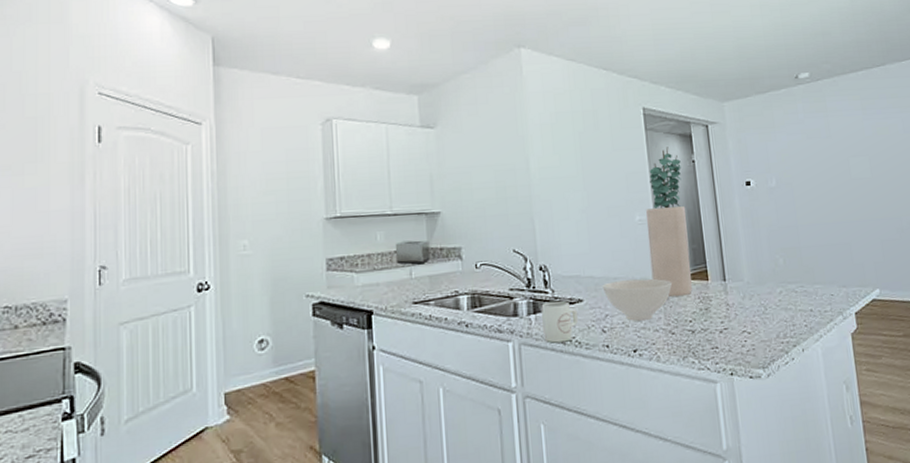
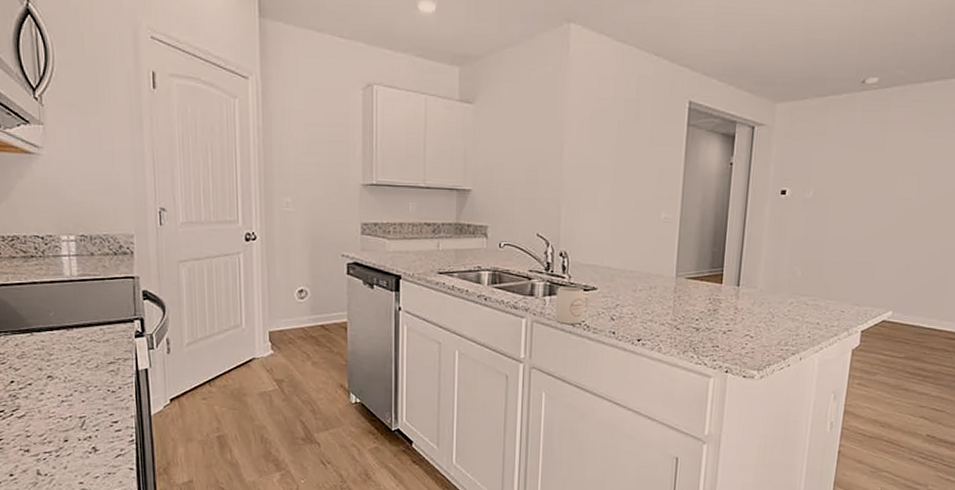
toaster: present [395,240,430,265] -> none [425,214,458,238]
bowl: present [602,278,673,321] -> none [617,274,687,314]
vase: present [645,147,692,297] -> none [667,146,718,296]

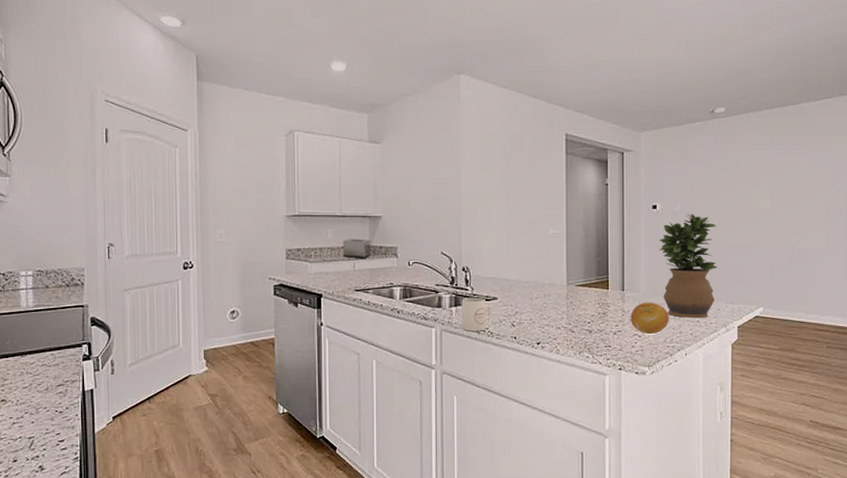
toaster: none [425,214,458,238] -> present [342,239,371,259]
fruit: none [743,299,787,336] -> present [630,302,669,335]
potted plant: none [782,201,852,321] -> present [658,213,717,319]

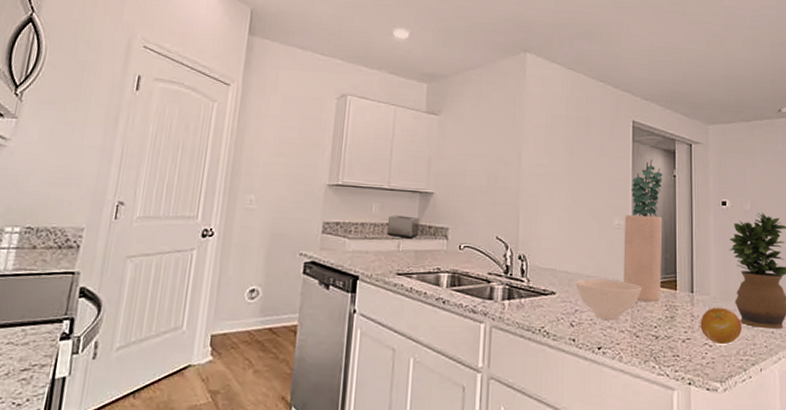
mug: present [462,297,492,332] -> none [515,290,549,331]
bowl: none [515,284,577,319] -> present [575,279,642,320]
vase: none [559,170,595,302] -> present [623,159,663,302]

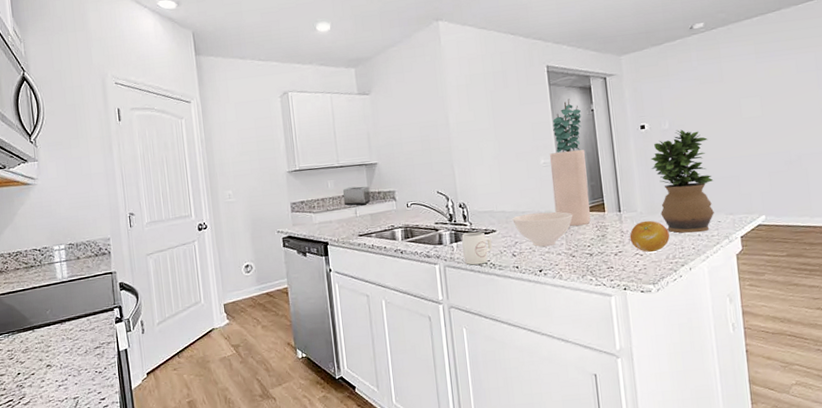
mug: none [515,290,549,331] -> present [461,231,492,265]

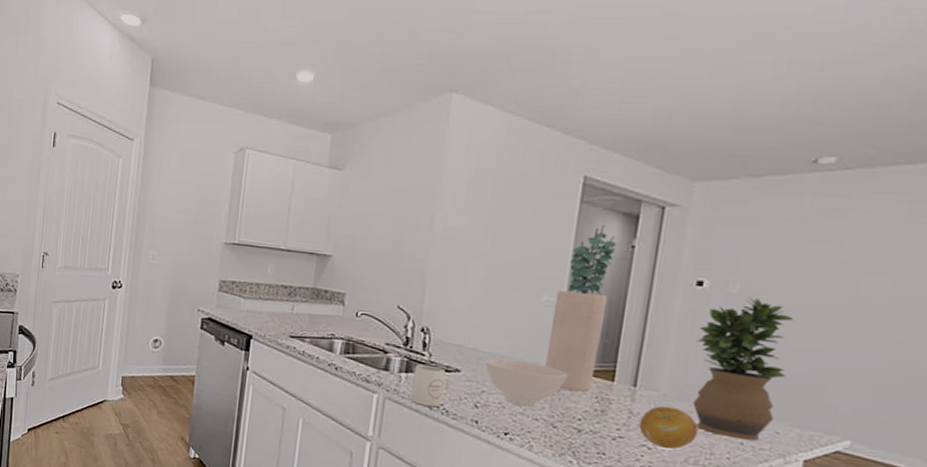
toaster: present [342,186,371,206] -> none [281,277,316,302]

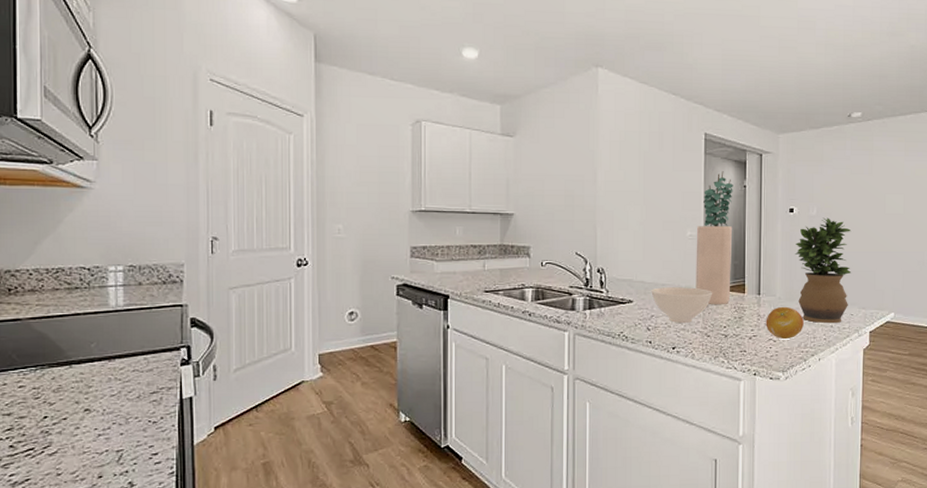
mug: present [411,364,452,407] -> none [596,300,627,336]

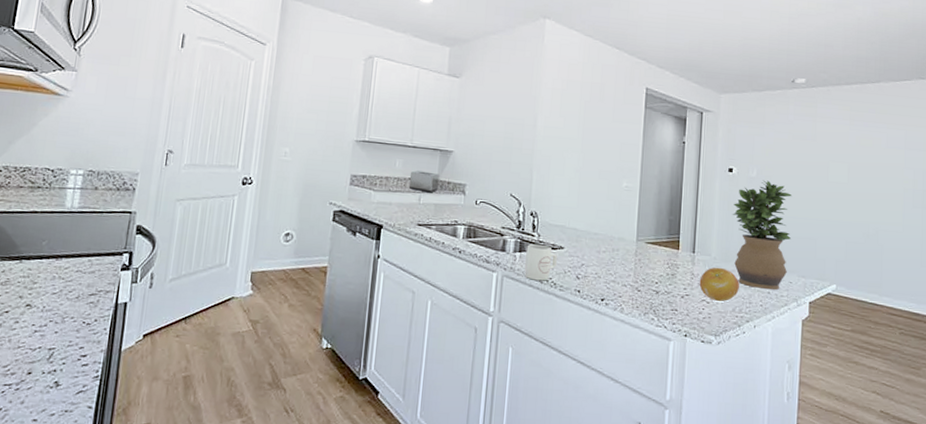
toaster: none [471,237,502,259] -> present [409,170,440,193]
mug: none [596,300,627,336] -> present [525,243,557,281]
bowl: present [651,287,713,323] -> none [583,236,646,275]
vase: present [695,171,733,305] -> none [628,126,672,260]

